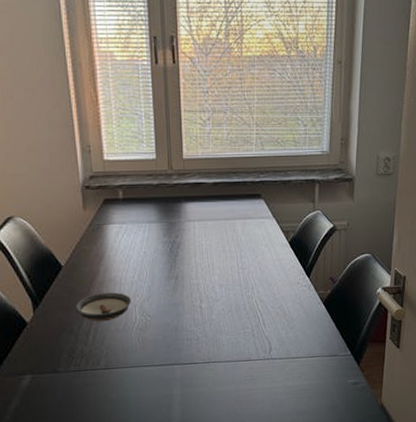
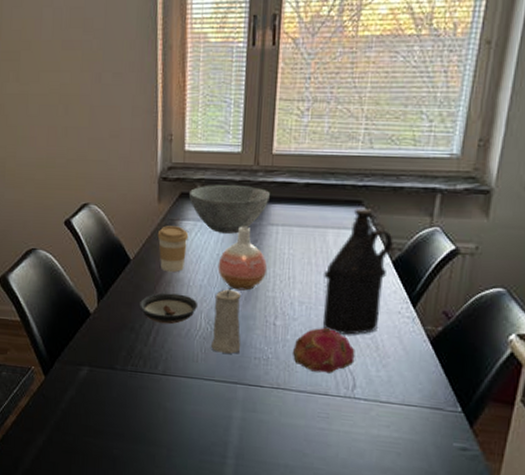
coffee cup: none [86,230,116,274] -> present [157,226,189,273]
bowl: none [111,188,185,233] -> present [188,184,270,234]
vase: none [145,225,189,282] -> present [217,227,267,291]
candle: none [147,281,174,340] -> present [211,288,241,354]
fruit: none [218,304,269,343] -> present [292,328,355,373]
bottle: none [237,200,288,308] -> present [323,208,393,335]

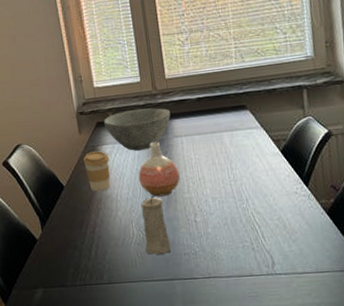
saucer: present [138,292,198,324] -> none [77,208,129,238]
fruit: present [292,328,355,373] -> none [215,217,269,257]
bottle: present [323,208,393,335] -> none [227,111,281,220]

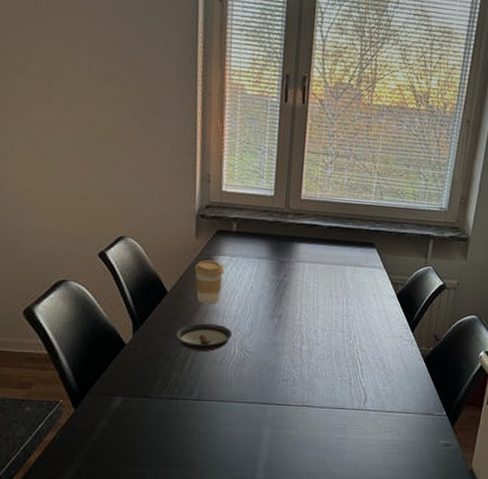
saucer: none [77,208,129,238] -> present [175,323,233,353]
bowl: present [103,108,171,151] -> none [225,224,298,269]
vase: present [138,142,180,197] -> none [251,263,295,320]
candle: present [141,196,171,255] -> none [244,318,272,377]

